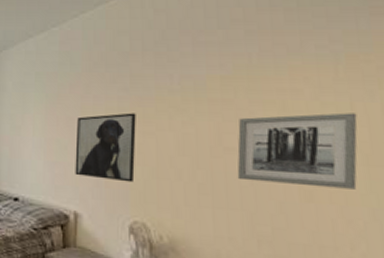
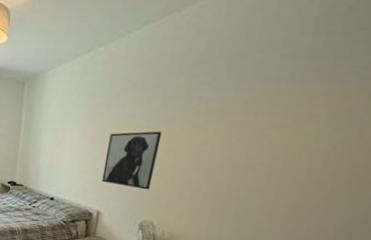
wall art: present [237,113,358,190] -> none [237,138,363,204]

